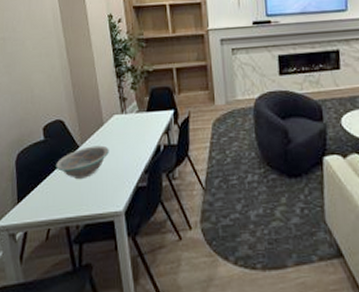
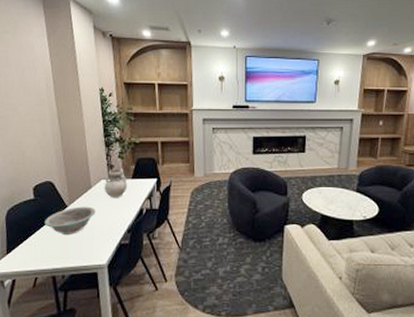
vase: none [117,102,142,134] -> present [104,170,128,198]

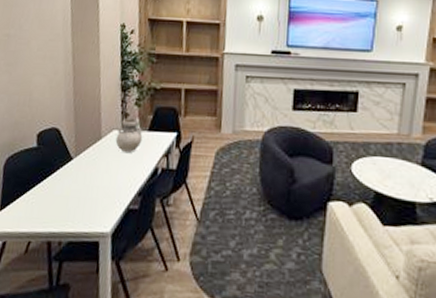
bowl: present [45,206,95,236] -> none [45,159,104,194]

